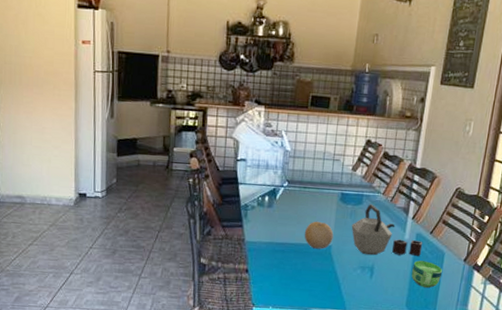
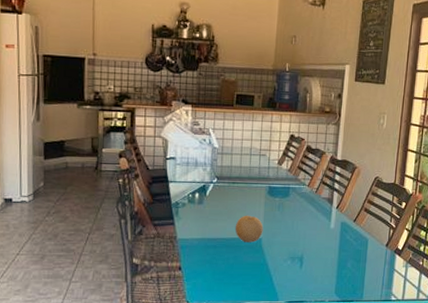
kettle: present [351,204,423,256] -> none [280,196,348,246]
cup: present [411,260,443,288] -> none [339,248,368,274]

